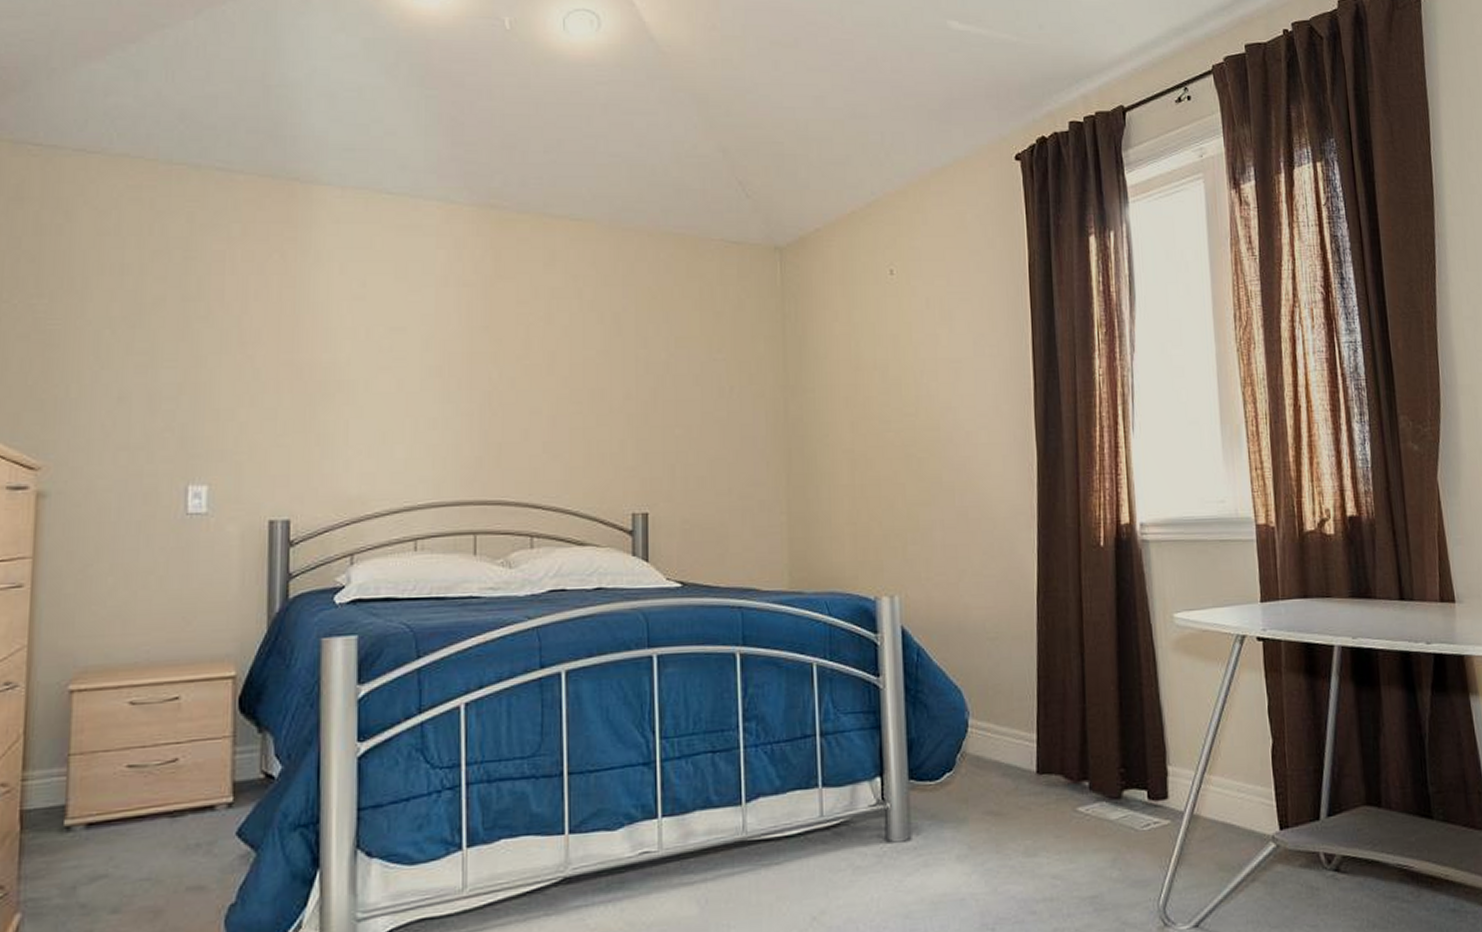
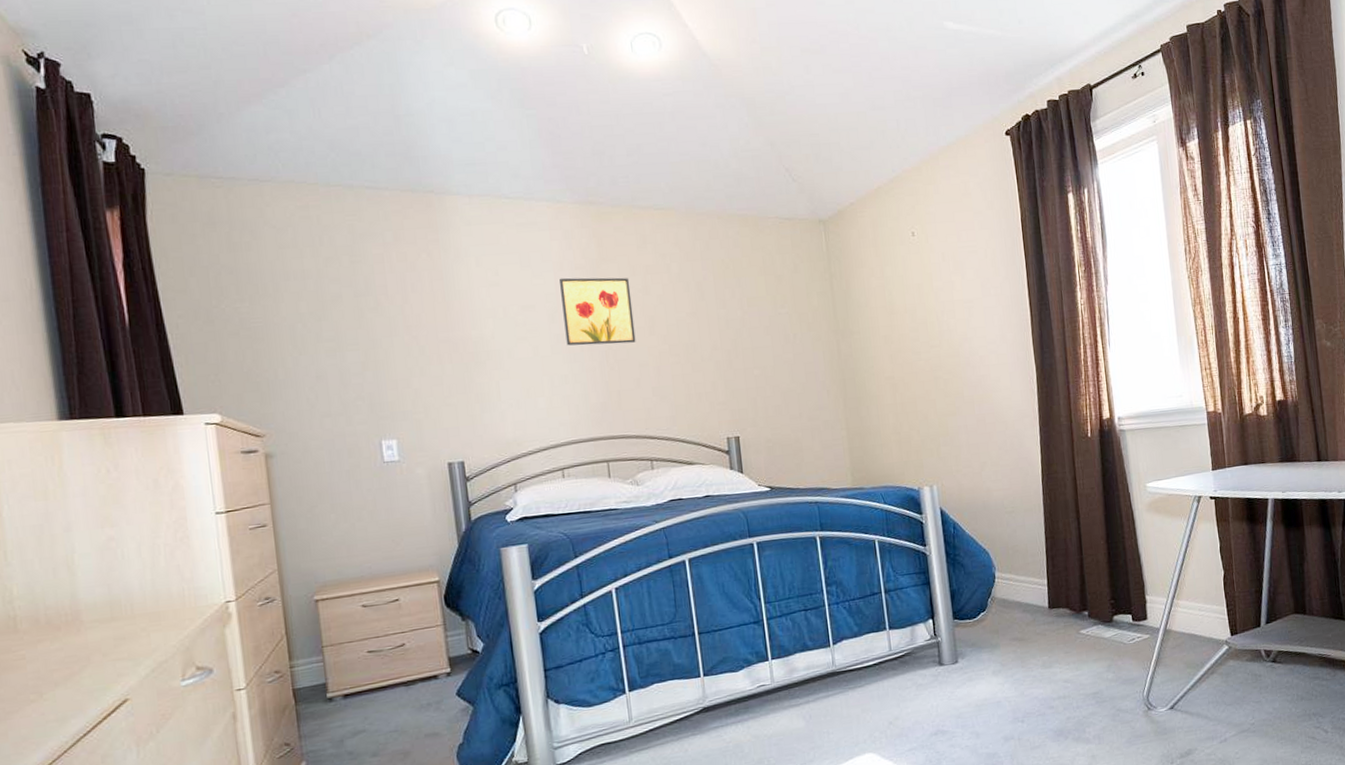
wall art: none [440,296,529,383] -> present [559,277,636,346]

